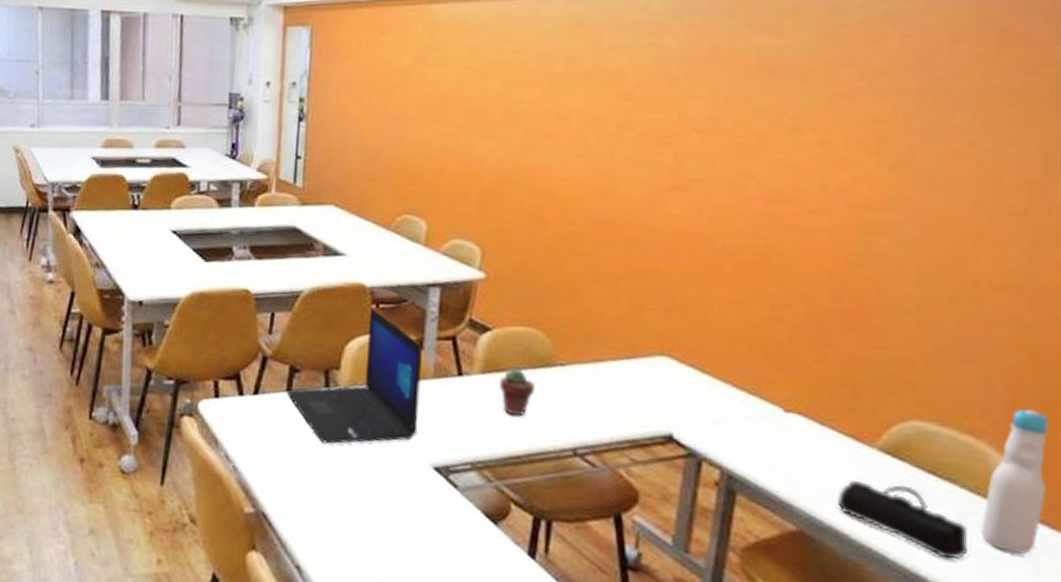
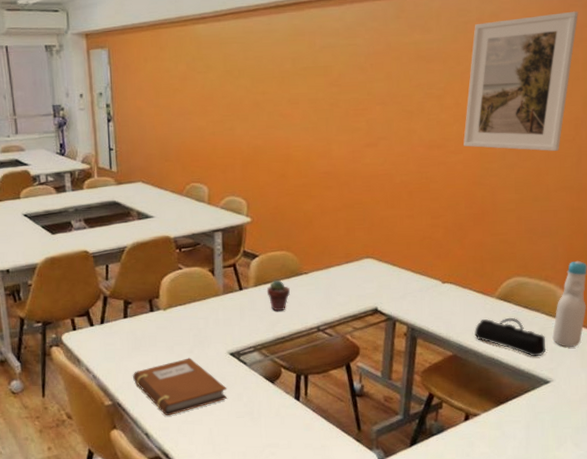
laptop: present [286,307,423,444] -> none [124,252,216,350]
notebook: none [288,463,425,546] -> present [133,358,227,416]
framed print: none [831,20,1036,229] -> present [463,11,578,151]

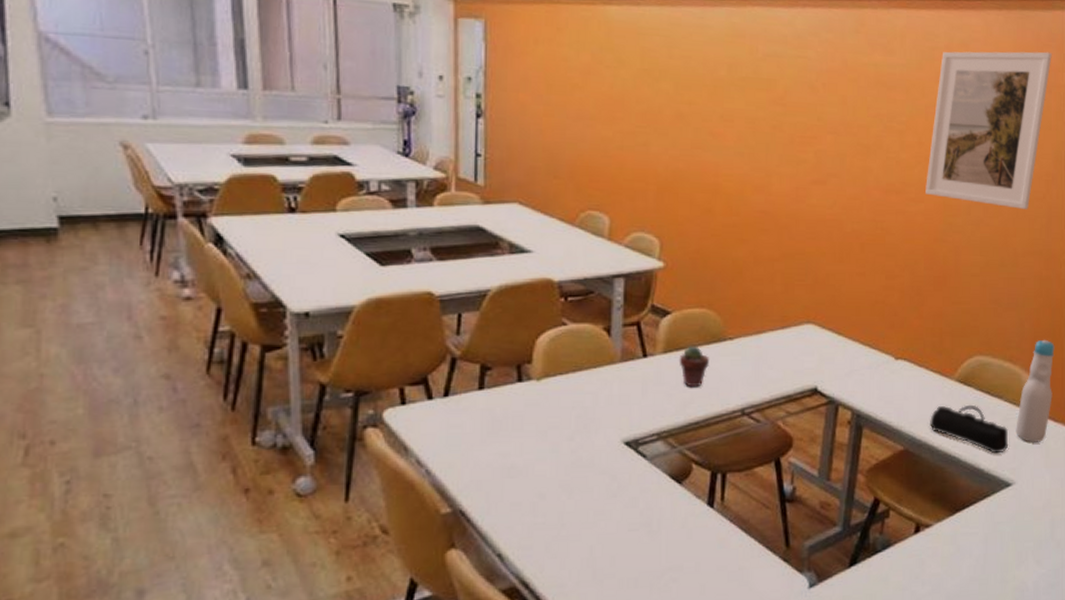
notebook: present [133,358,227,416] -> none [486,447,618,529]

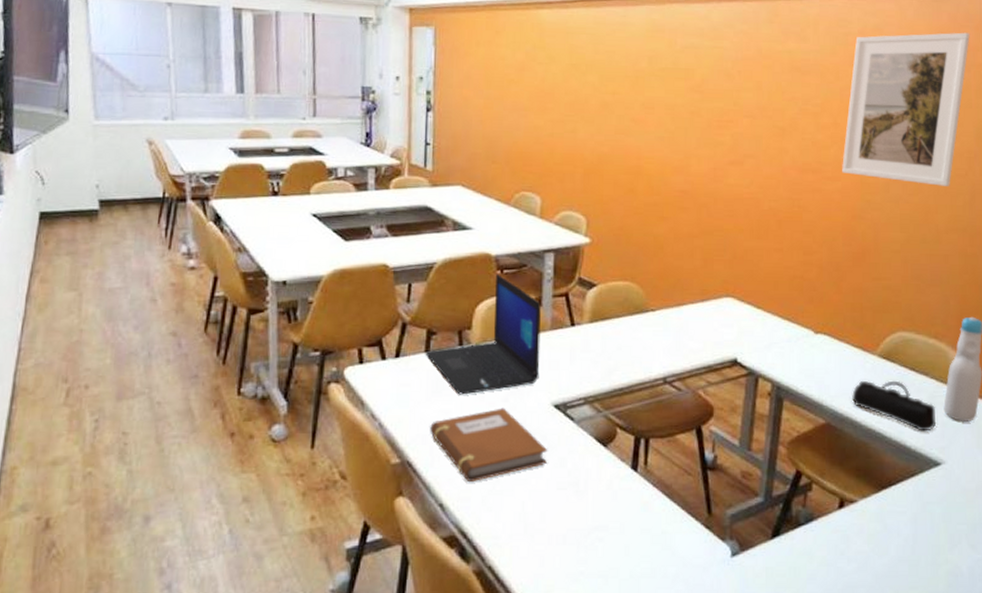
laptop: none [478,301,610,435] -> present [425,273,541,395]
notebook: none [486,447,618,529] -> present [430,408,548,483]
potted succulent: present [679,346,709,388] -> none [604,316,632,356]

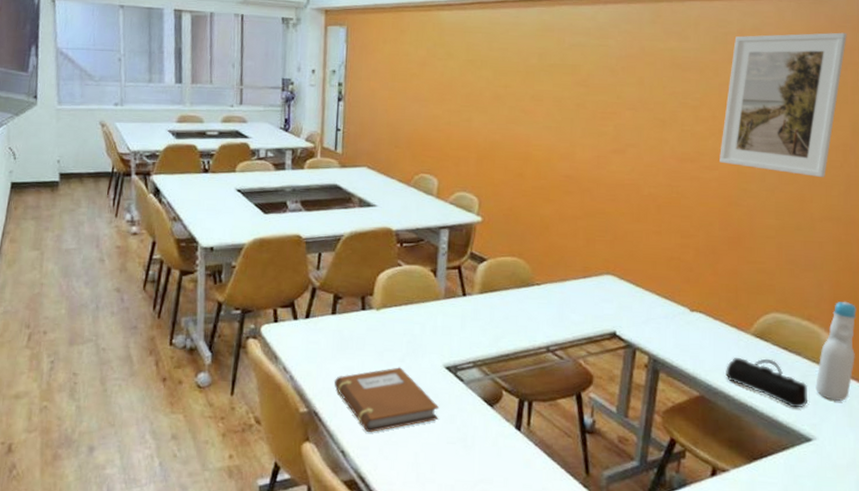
laptop: present [425,273,541,395] -> none [331,246,436,354]

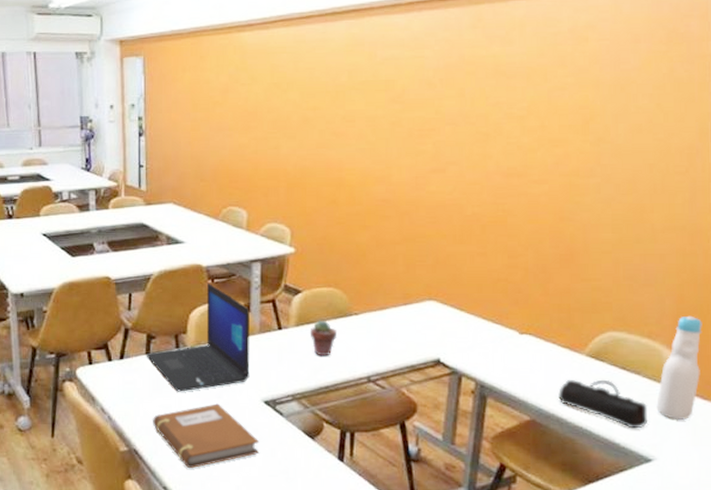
laptop: none [331,246,436,354] -> present [146,282,250,392]
potted succulent: none [493,288,519,325] -> present [309,320,337,356]
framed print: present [720,32,847,177] -> none [549,22,694,185]

